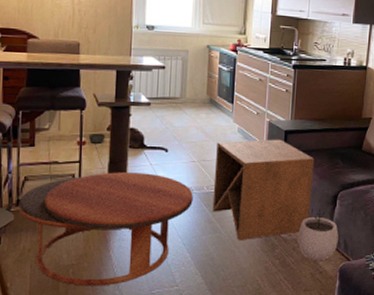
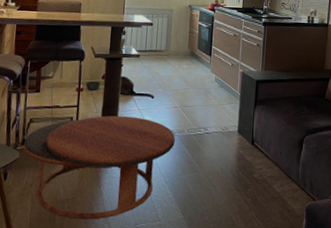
side table: present [212,139,315,241] -> none [192,88,283,180]
plant pot: present [297,209,339,260] -> none [268,152,305,200]

